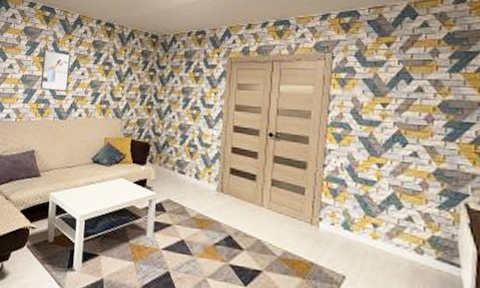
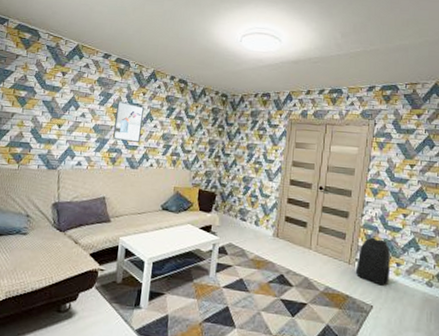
backpack: none [319,192,365,252] -> present [355,237,391,286]

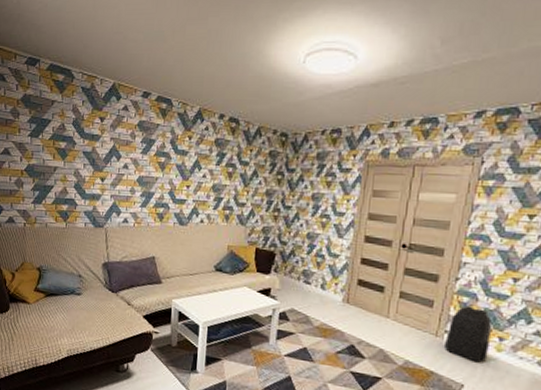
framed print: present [113,101,144,142] -> none [159,148,191,195]

